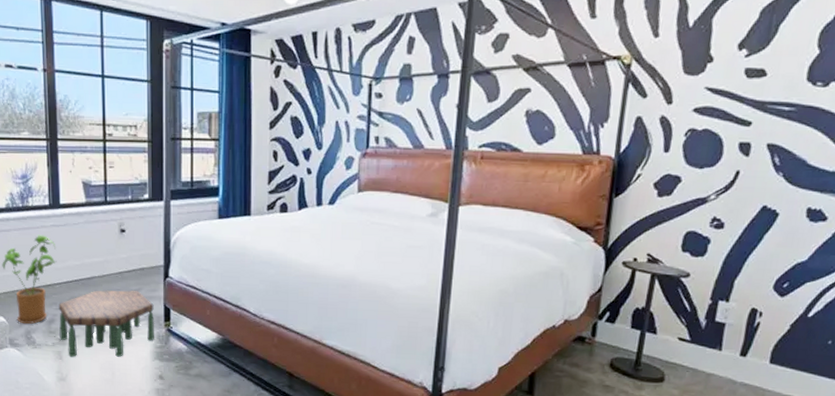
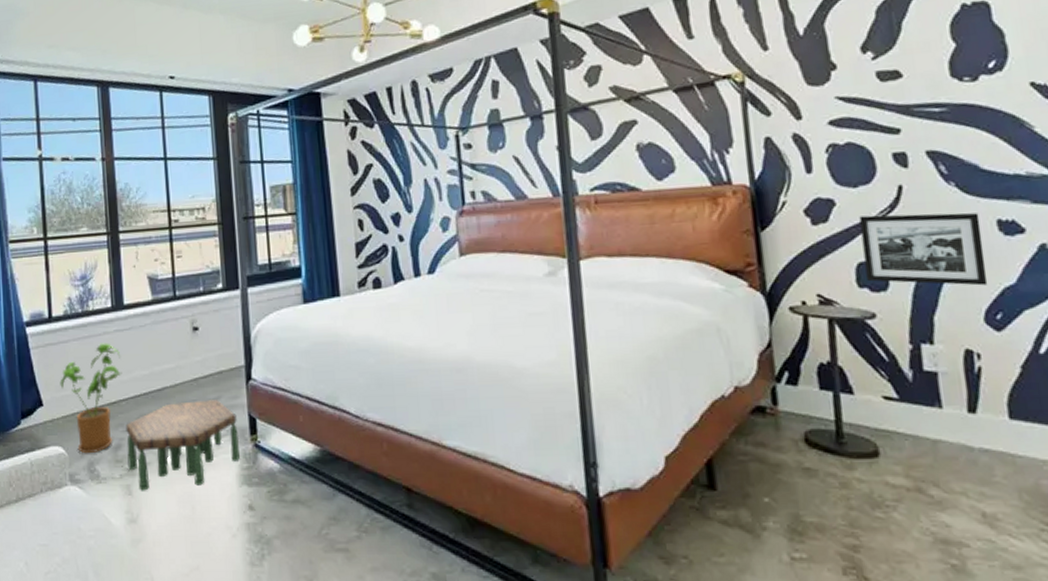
picture frame: none [690,193,795,260] -> present [859,212,988,286]

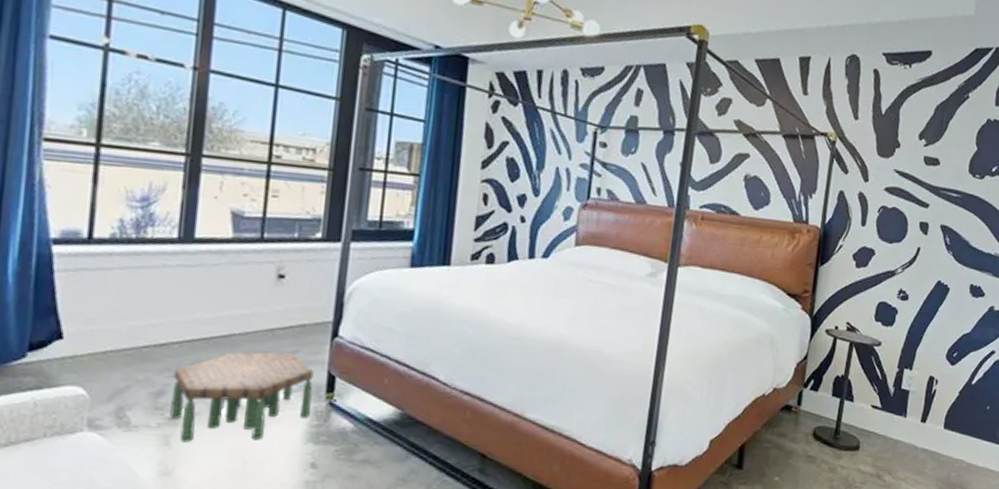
house plant: present [60,343,122,454] -> none [91,276,180,398]
picture frame: present [859,212,988,286] -> none [882,266,961,331]

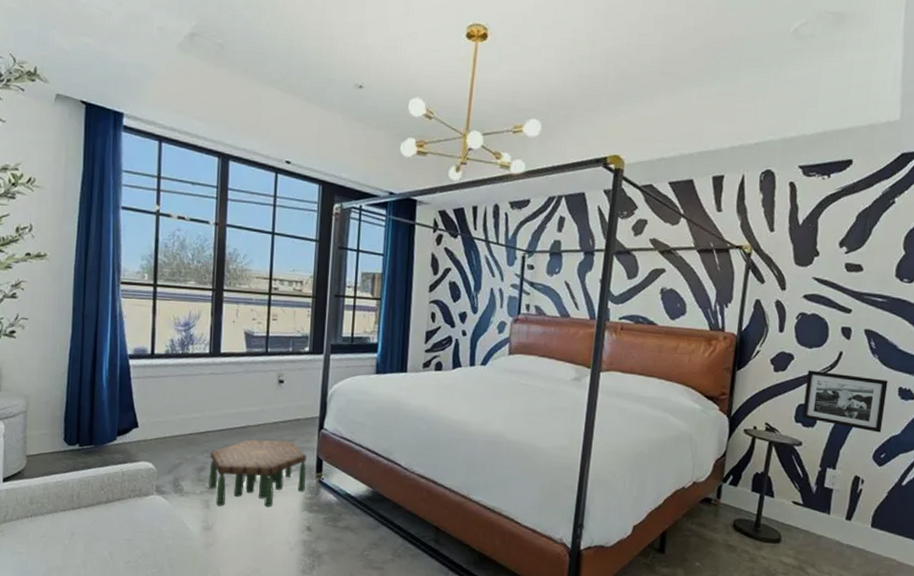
picture frame: none [882,266,961,331] -> present [802,370,888,433]

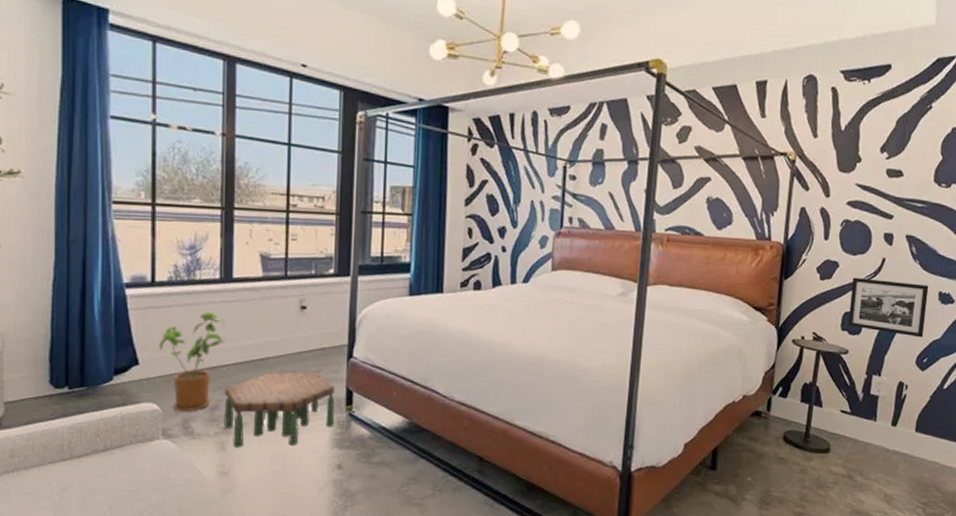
house plant: none [155,382,213,472] -> present [159,311,226,412]

